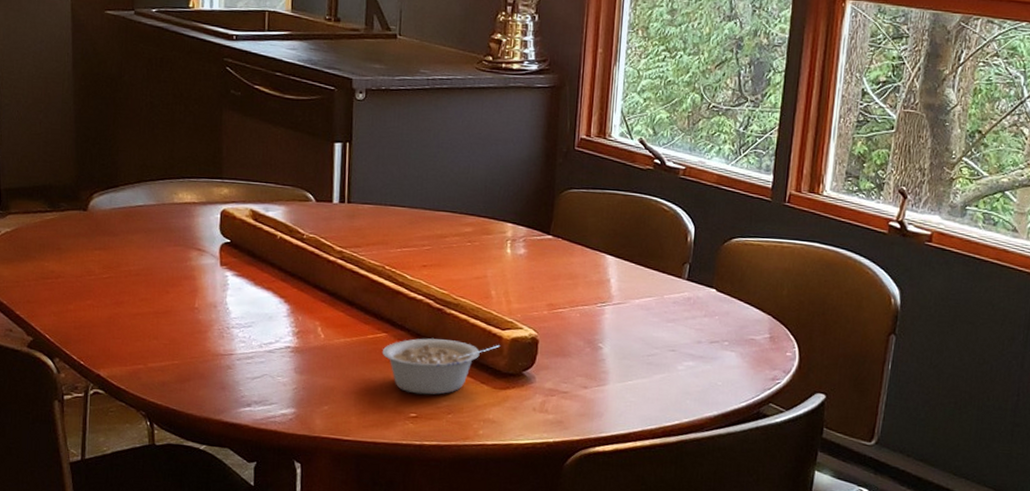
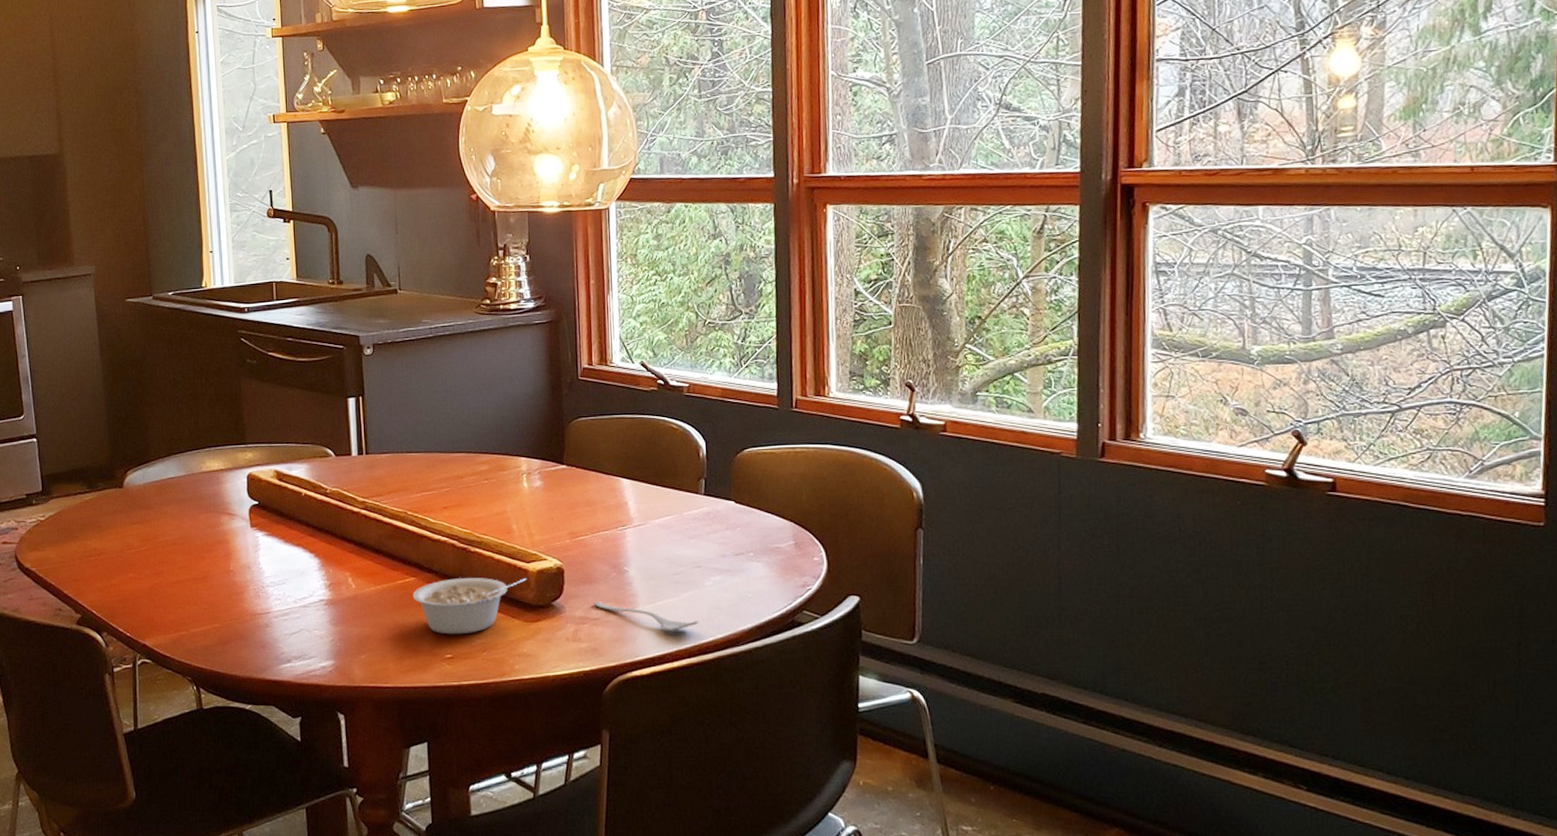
spoon: none [563,375,667,412] -> present [593,601,699,632]

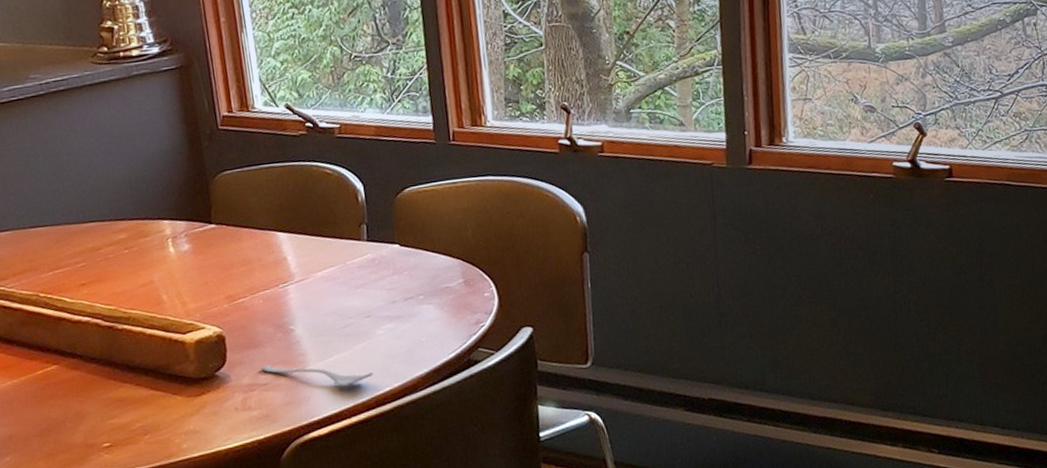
legume: present [412,577,527,635] -> none [56,349,186,422]

